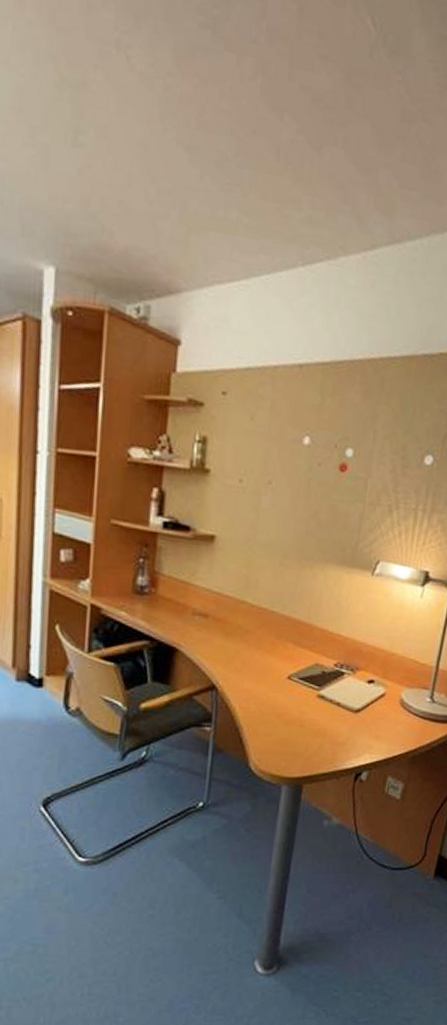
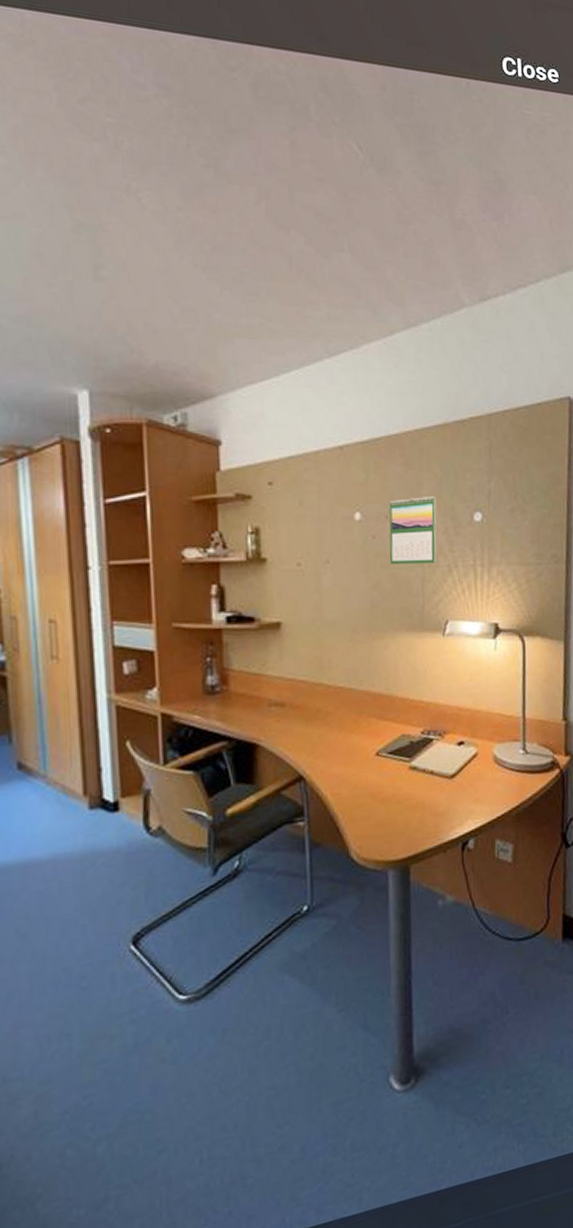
calendar: none [331,429,389,502] -> present [389,497,437,565]

